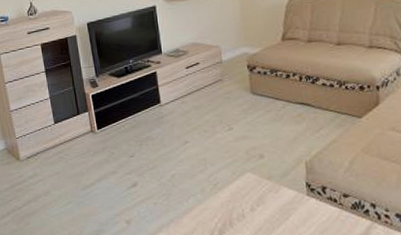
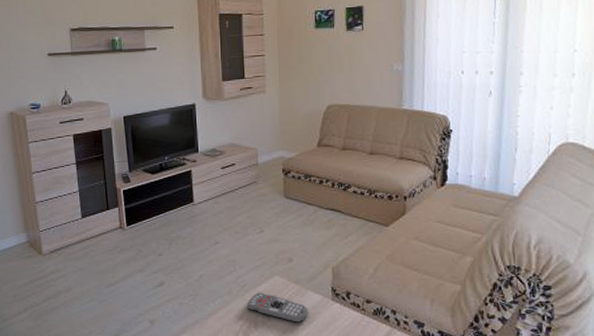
remote control: none [221,189,284,219] -> present [247,292,309,323]

